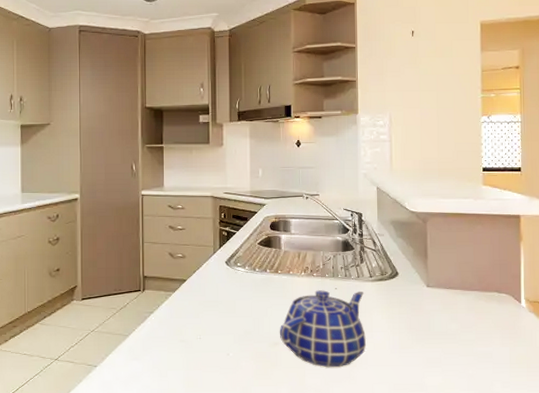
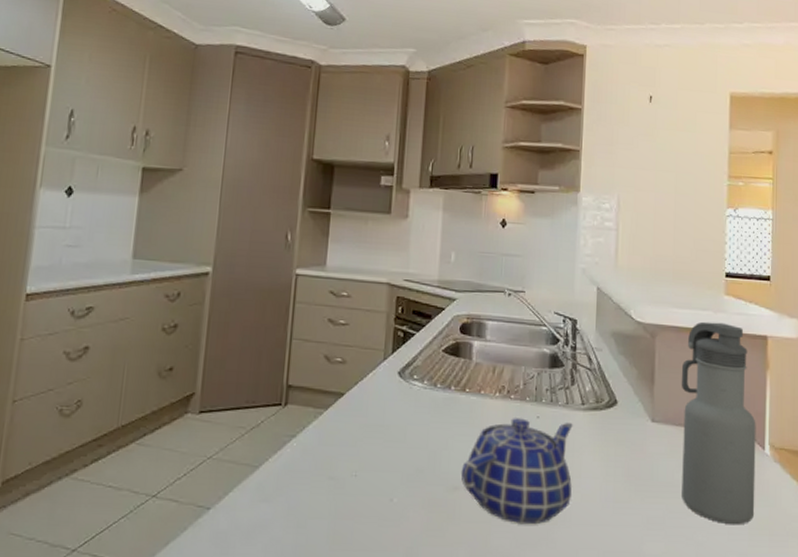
water bottle: none [449,207,515,361] -> present [681,321,756,525]

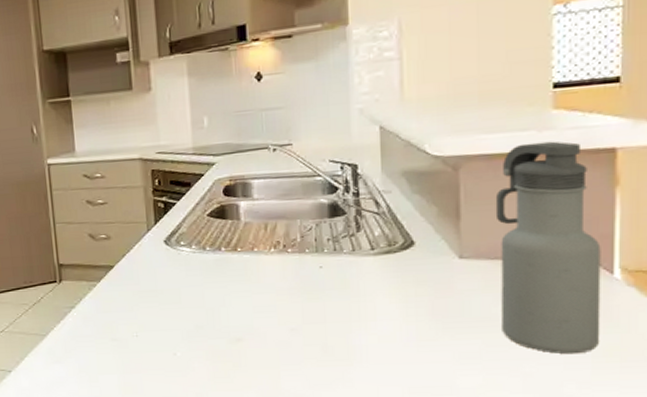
teapot: present [461,418,573,525] -> none [242,269,367,368]

